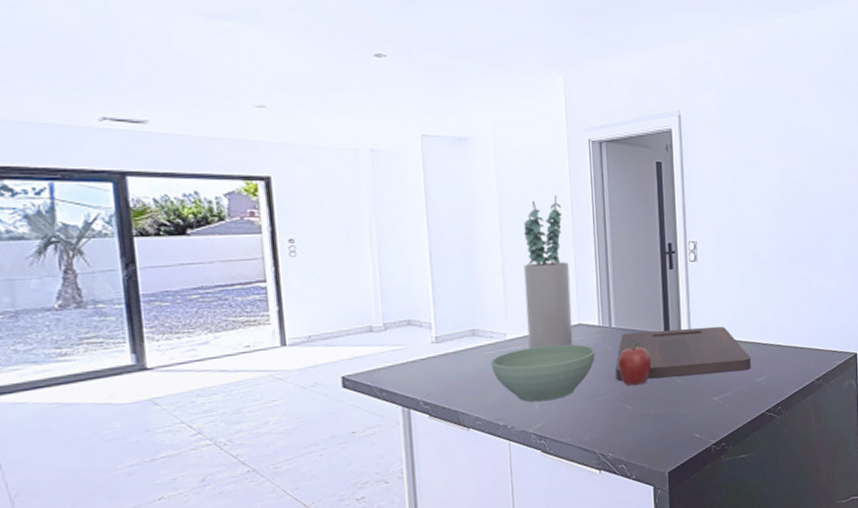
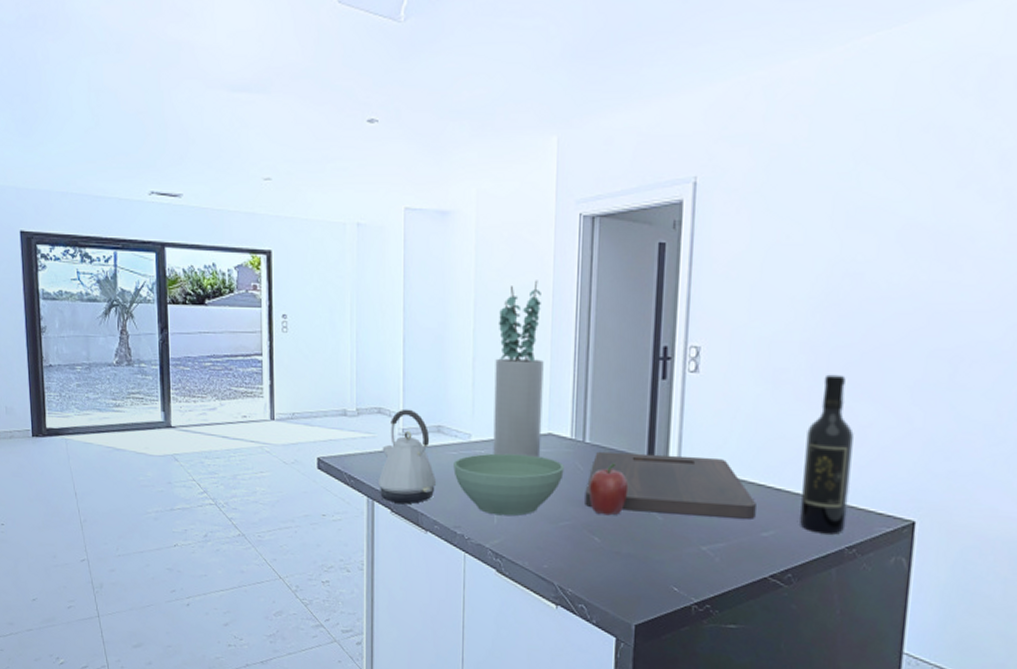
kettle: none [412,317,476,408] -> present [377,409,437,505]
wine bottle: none [780,254,813,372] -> present [800,374,854,534]

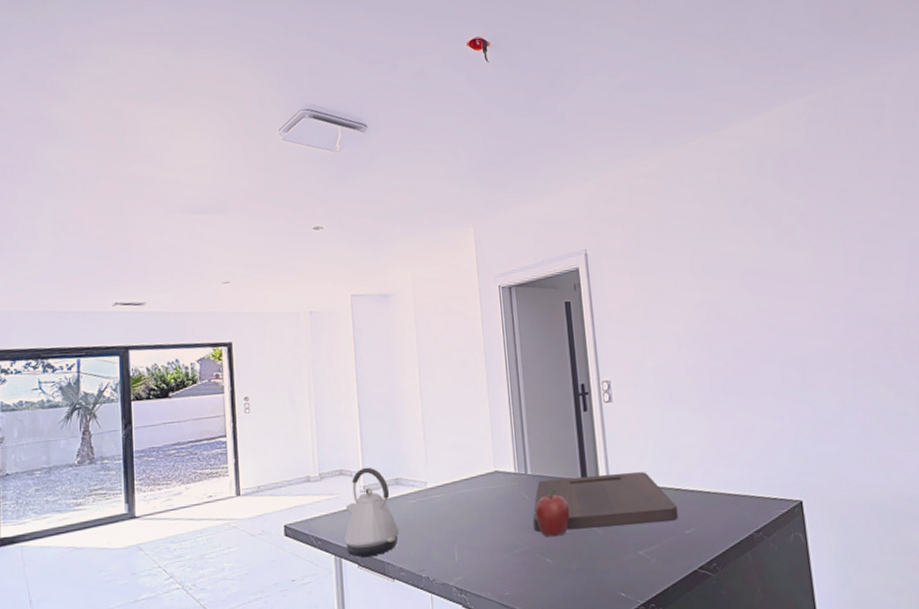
bowl: present [453,453,564,517] -> none [413,492,513,554]
vase: present [493,280,544,457] -> none [441,342,491,497]
wine bottle: present [800,374,854,534] -> none [705,389,751,523]

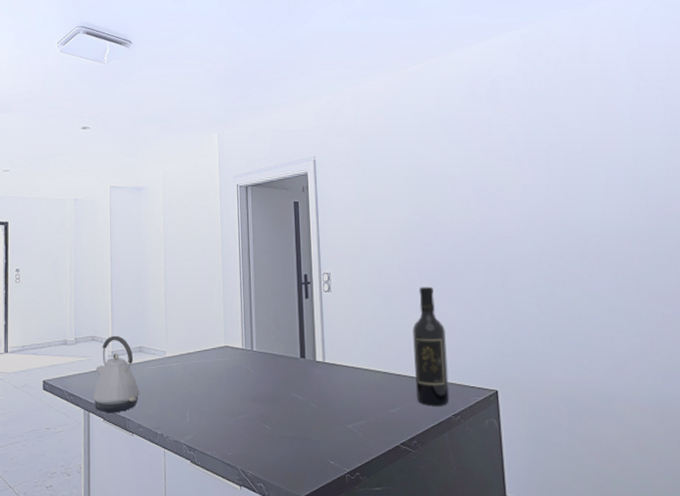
cutting board: present [533,471,678,532] -> none [256,354,384,402]
fruit: present [535,489,570,538] -> none [258,365,289,407]
wine bottle: none [705,389,751,523] -> present [412,286,450,406]

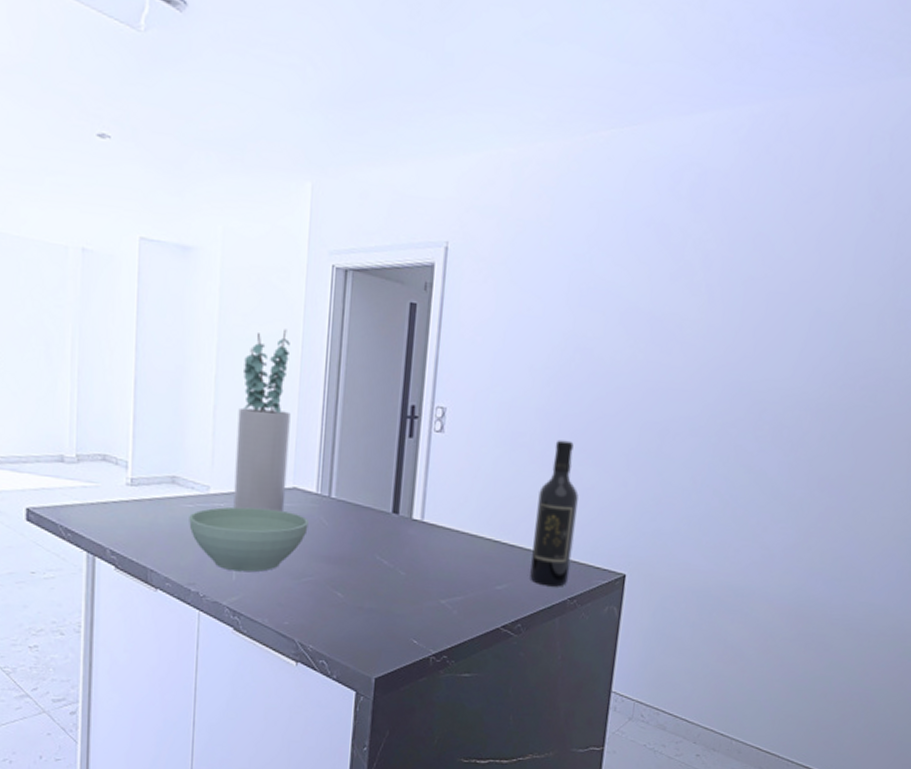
kettle: present [92,335,140,413] -> none [100,457,170,561]
bowl: none [153,364,239,415] -> present [189,507,309,573]
vase: none [182,232,220,366] -> present [233,329,291,512]

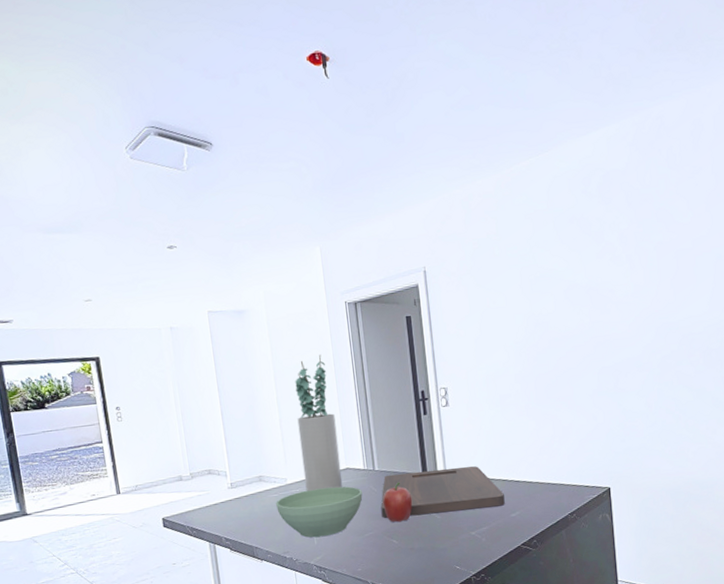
cutting board: none [329,506,492,574] -> present [380,466,505,518]
fruit: none [333,518,373,571] -> present [382,482,413,523]
wine bottle: present [530,440,579,587] -> none [529,393,566,507]

